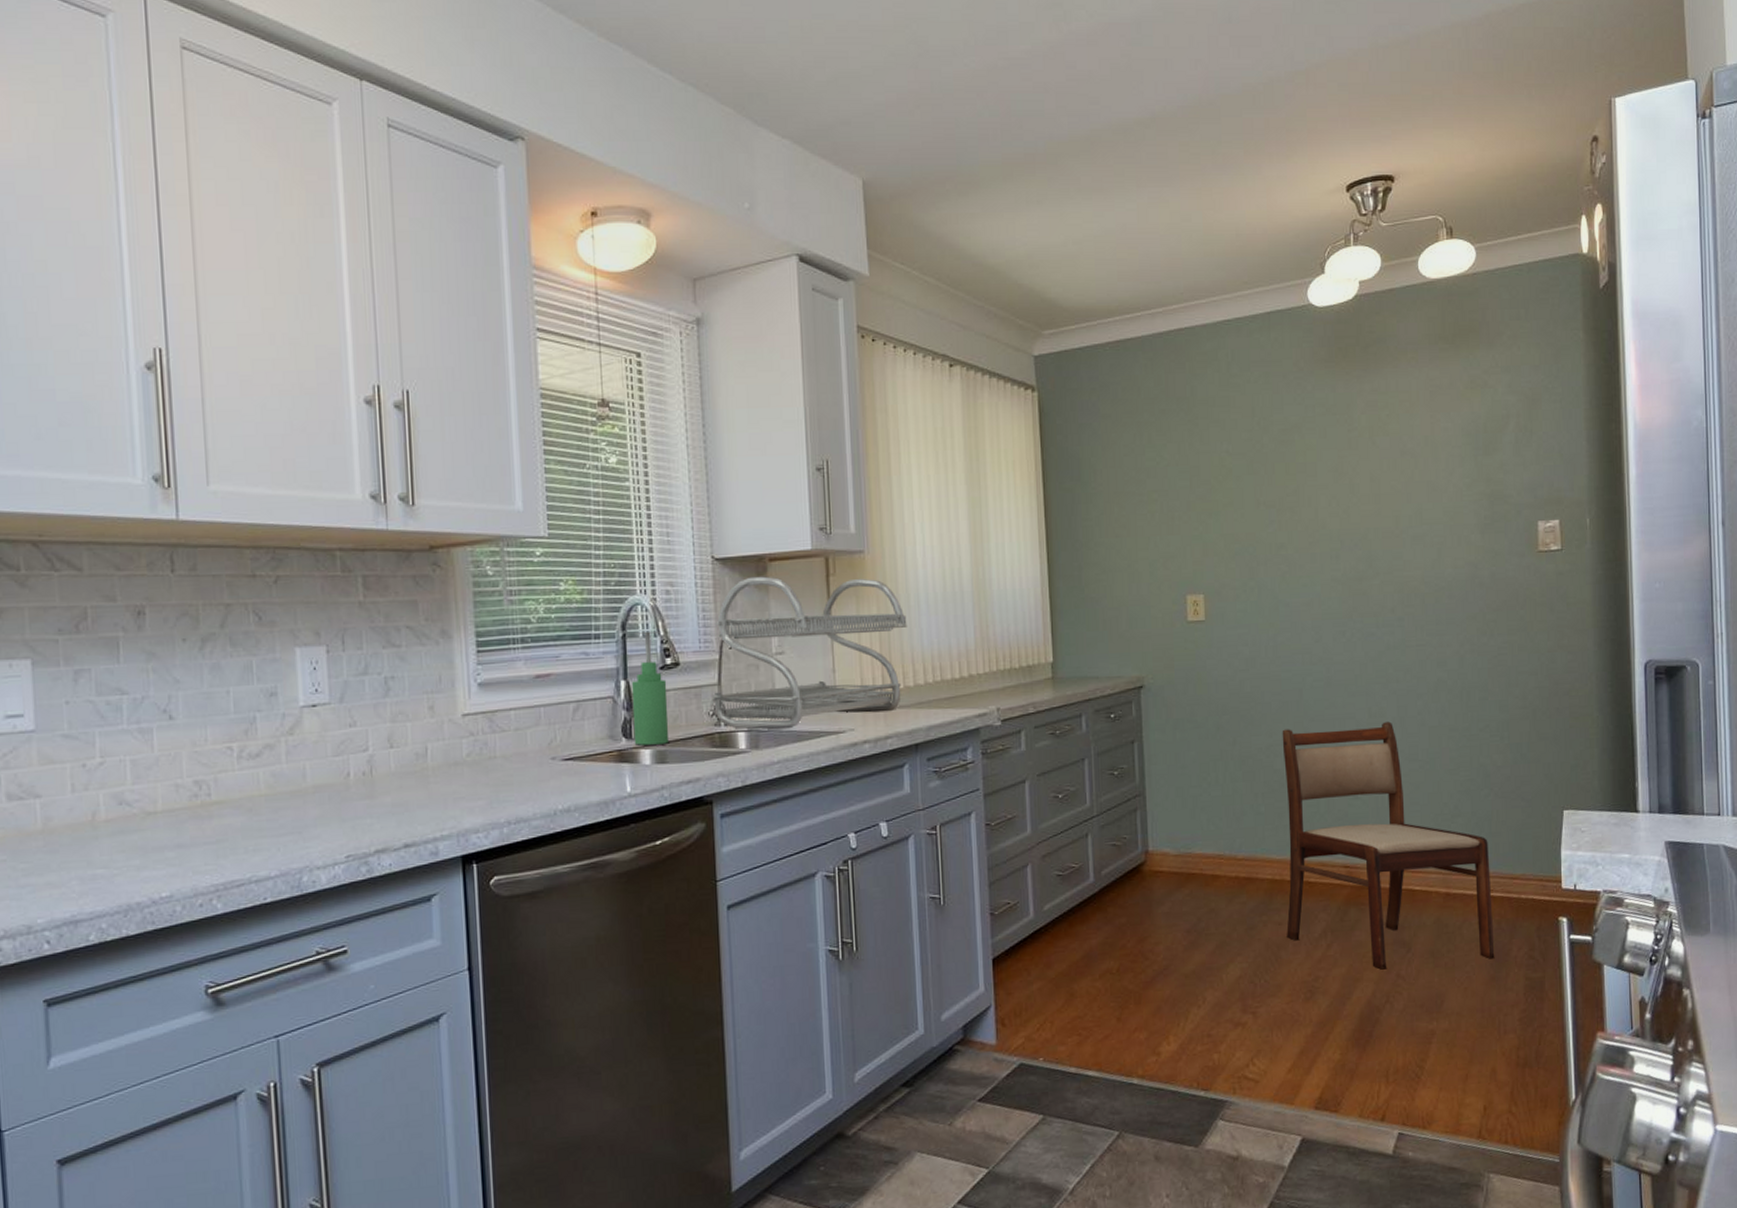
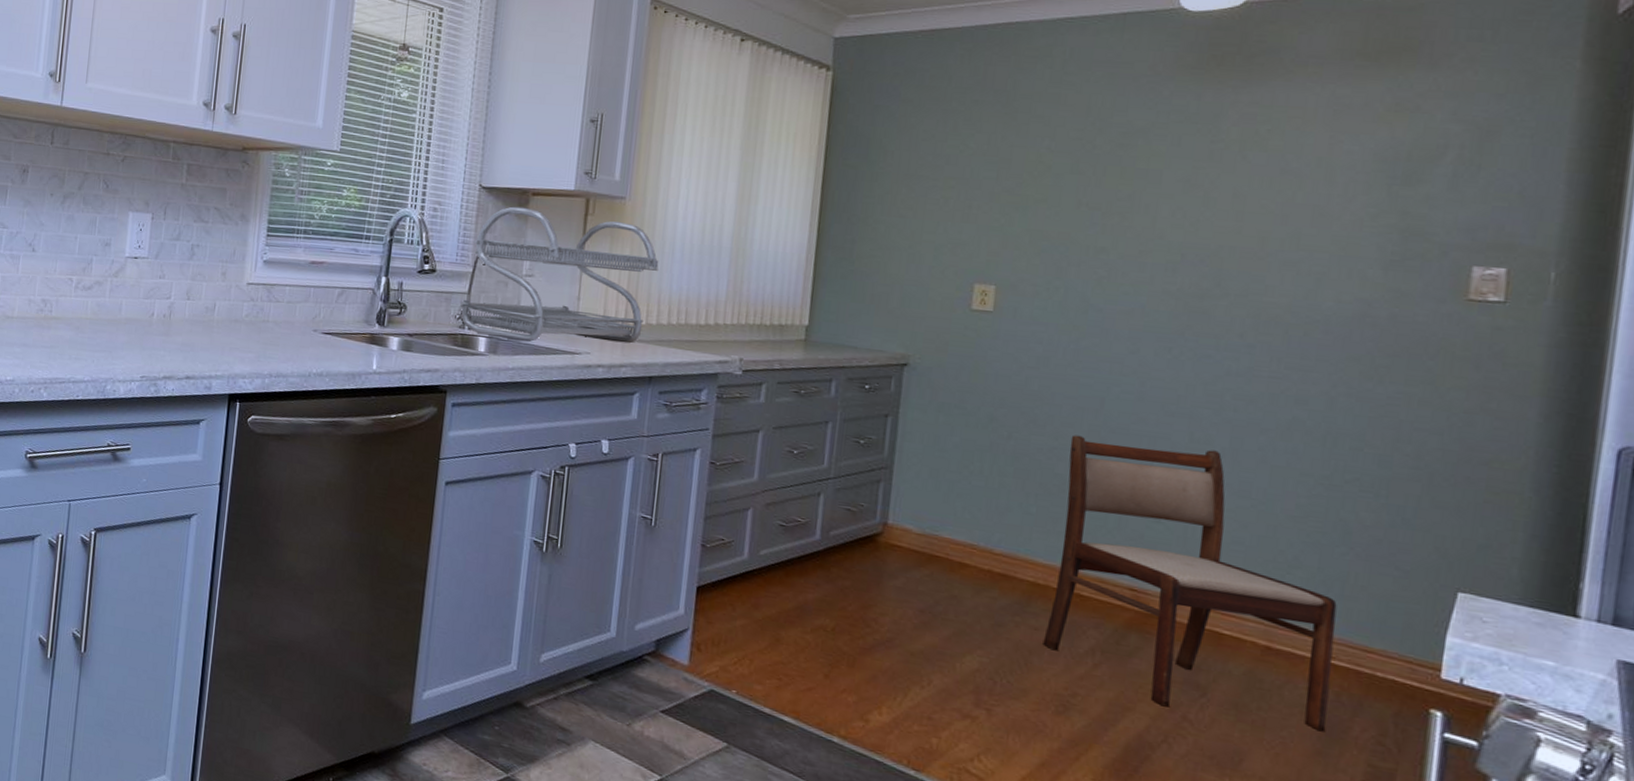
soap dispenser: present [631,632,669,746] -> none [385,239,424,336]

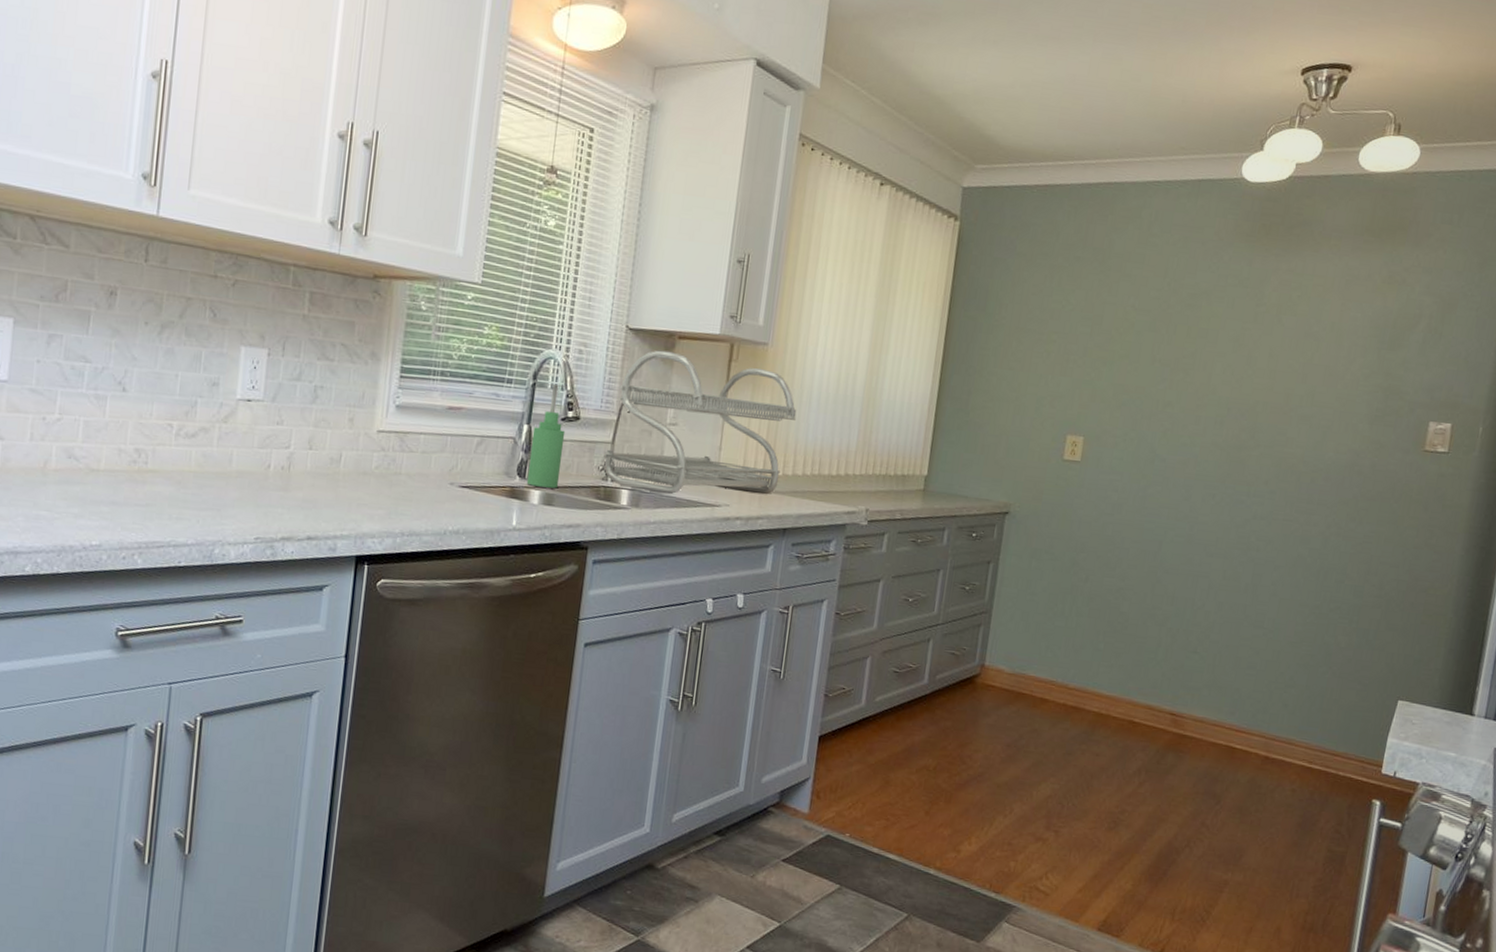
soap dispenser: none [385,239,424,336] -> present [526,384,569,489]
dining chair: present [1043,435,1337,732] -> none [1102,576,1317,826]

